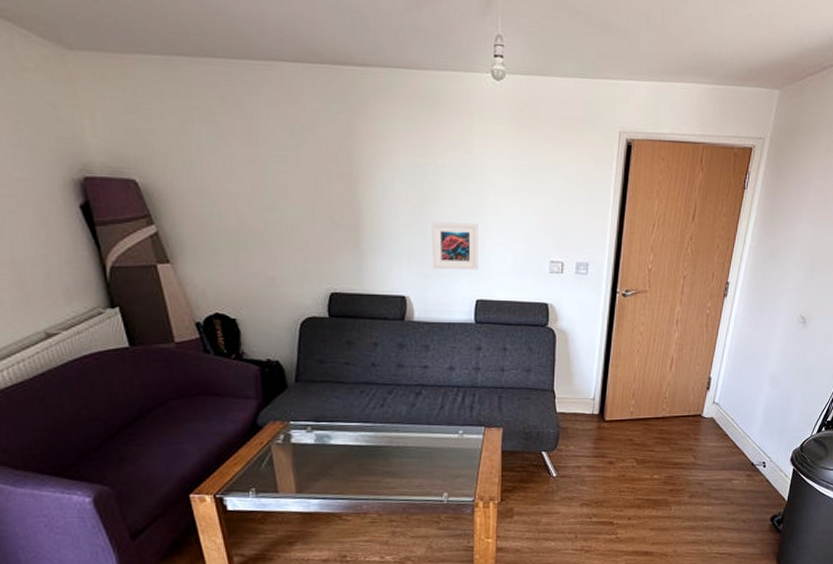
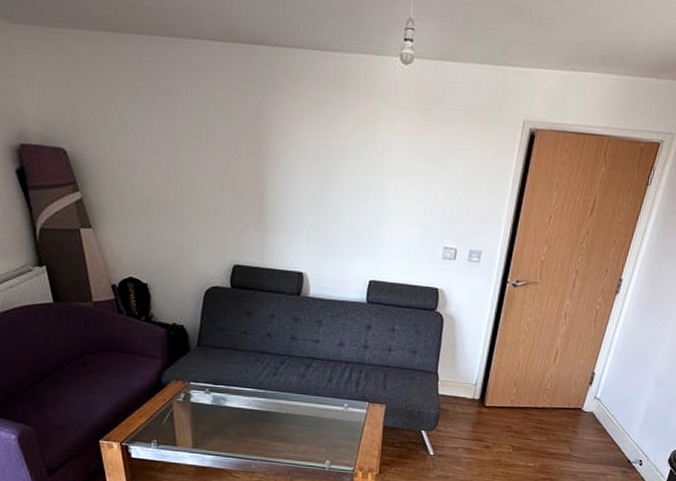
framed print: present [432,221,478,270] -> none [330,202,376,252]

